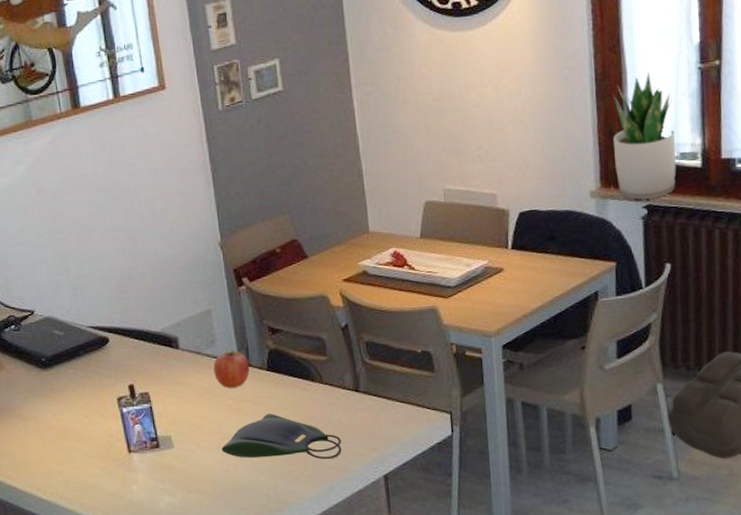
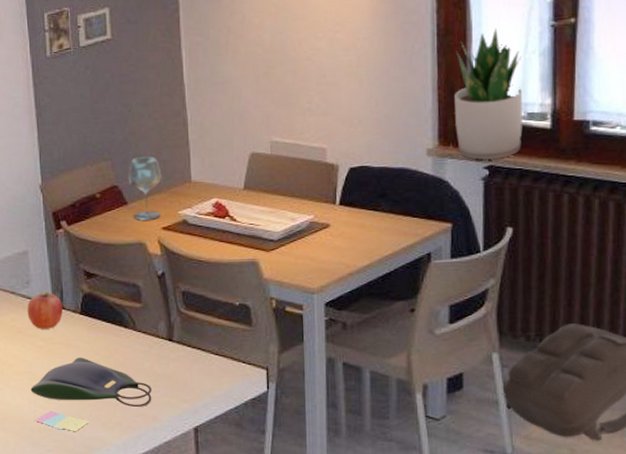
sticky notes: none [228,469,282,489] -> present [35,411,90,432]
wine glass: none [307,208,341,273] -> present [128,156,162,220]

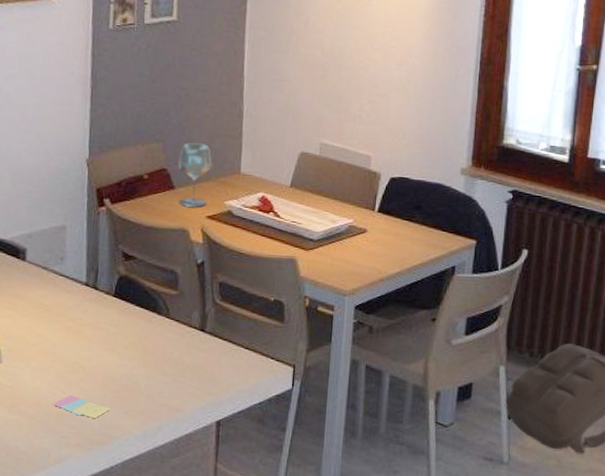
fruit: present [27,293,64,329] -> none [58,271,97,309]
handbag: present [30,357,152,408] -> none [52,341,178,398]
planter: present [455,29,523,161] -> none [488,65,550,185]

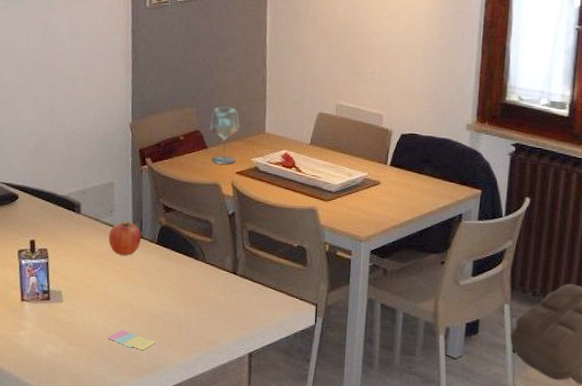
fruit: none [58,271,97,309] -> present [108,222,142,255]

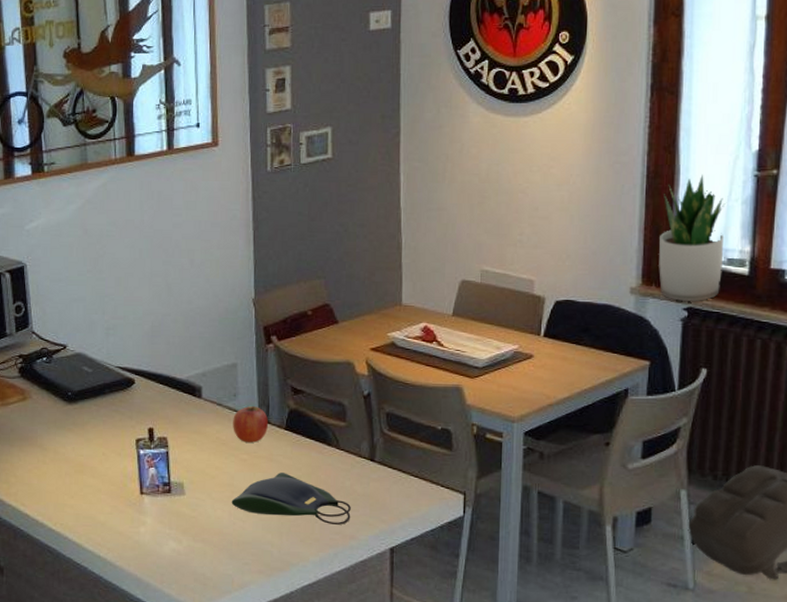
handbag: none [105,283,214,332] -> present [231,472,351,526]
sticky notes: present [107,330,157,351] -> none [234,524,288,547]
wine glass: present [210,106,240,164] -> none [340,276,374,340]
planter: none [491,26,551,139] -> present [659,175,726,302]

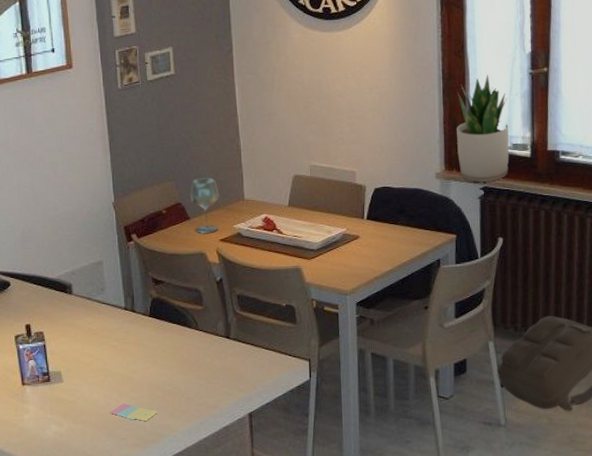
handbag: present [231,472,351,526] -> none [105,355,212,398]
fruit: present [233,406,269,443] -> none [102,298,135,331]
sticky notes: none [234,524,288,547] -> present [110,403,158,422]
wine glass: none [340,276,374,340] -> present [190,177,219,233]

